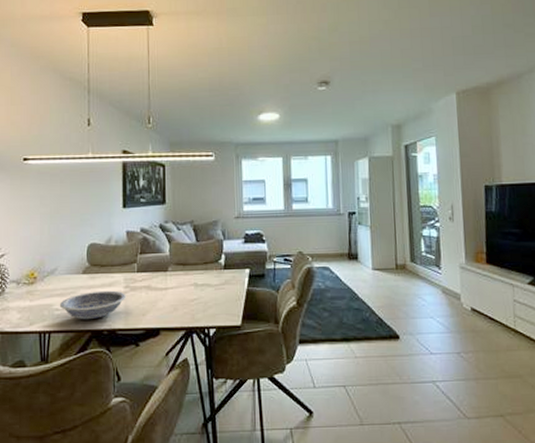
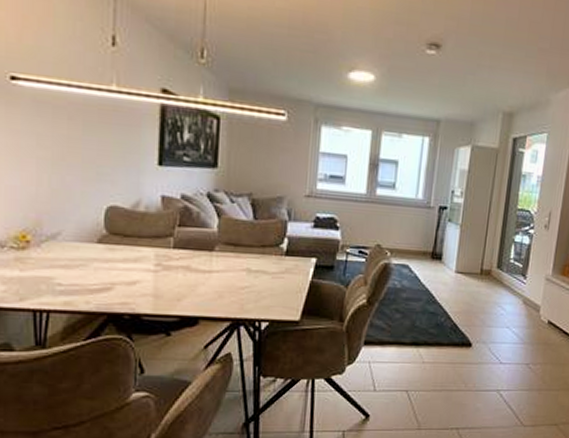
bowl: present [59,290,127,320] -> none [62,266,158,301]

